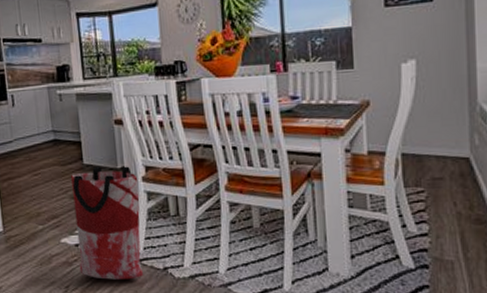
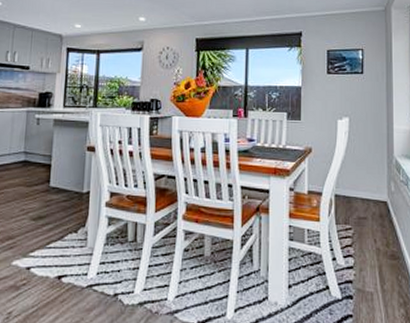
bag: present [71,166,144,280] -> none [26,189,102,306]

